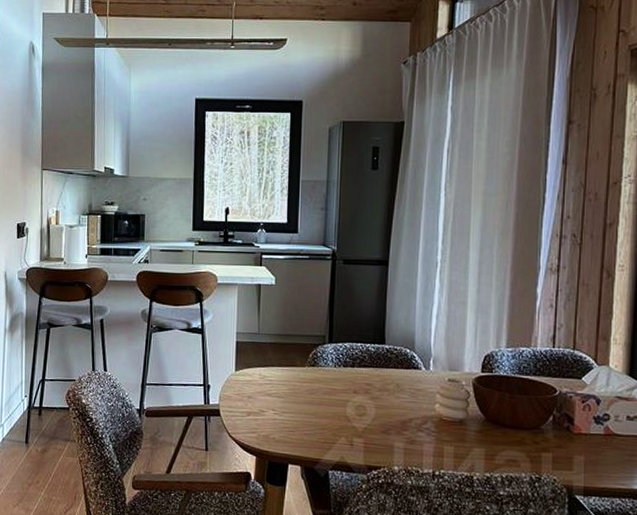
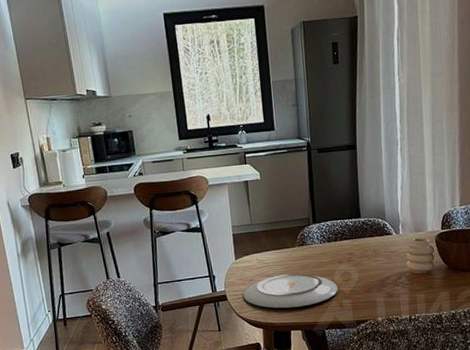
plate: none [238,396,350,438] -> present [243,273,338,309]

